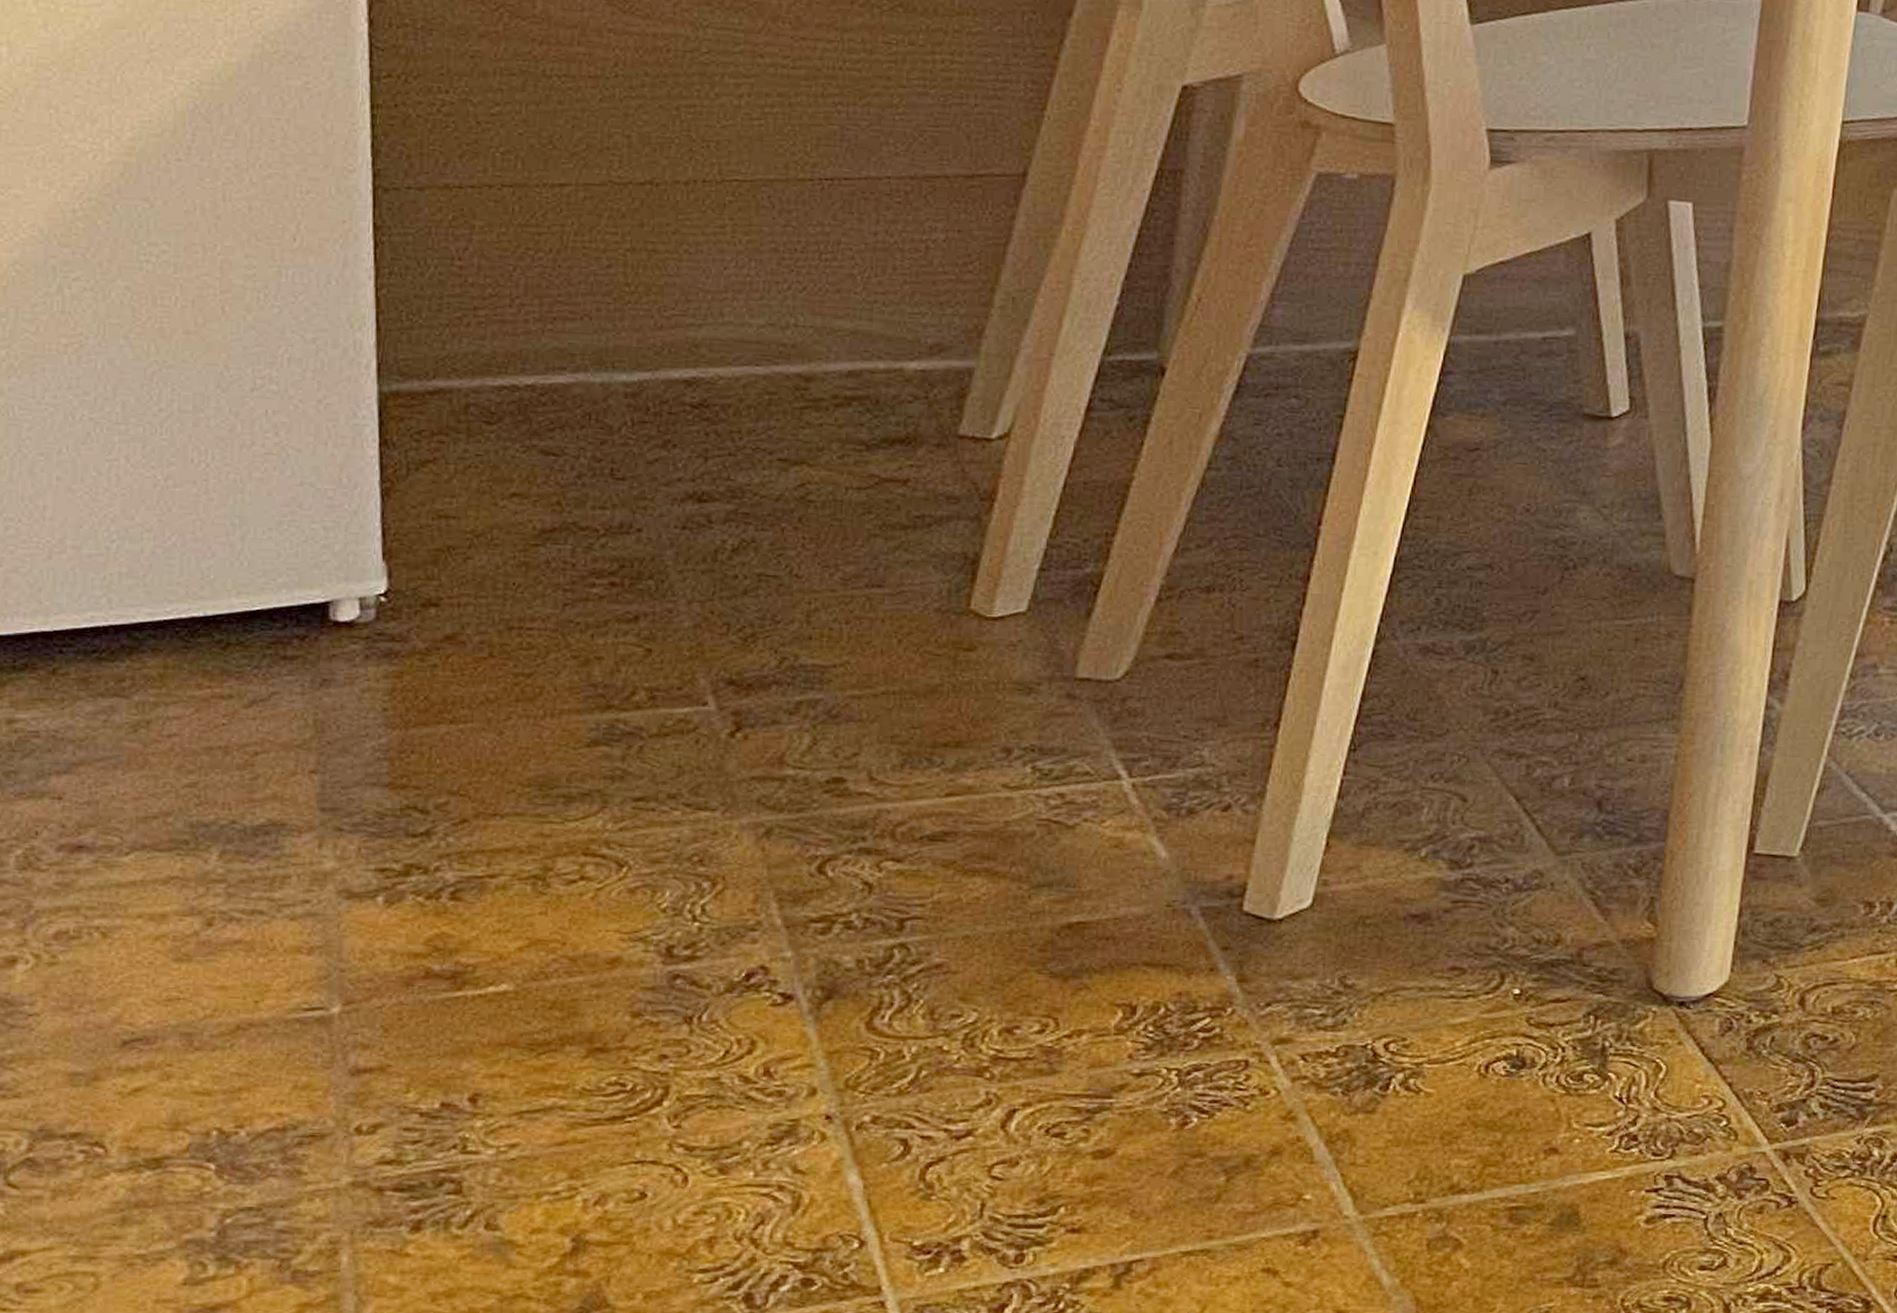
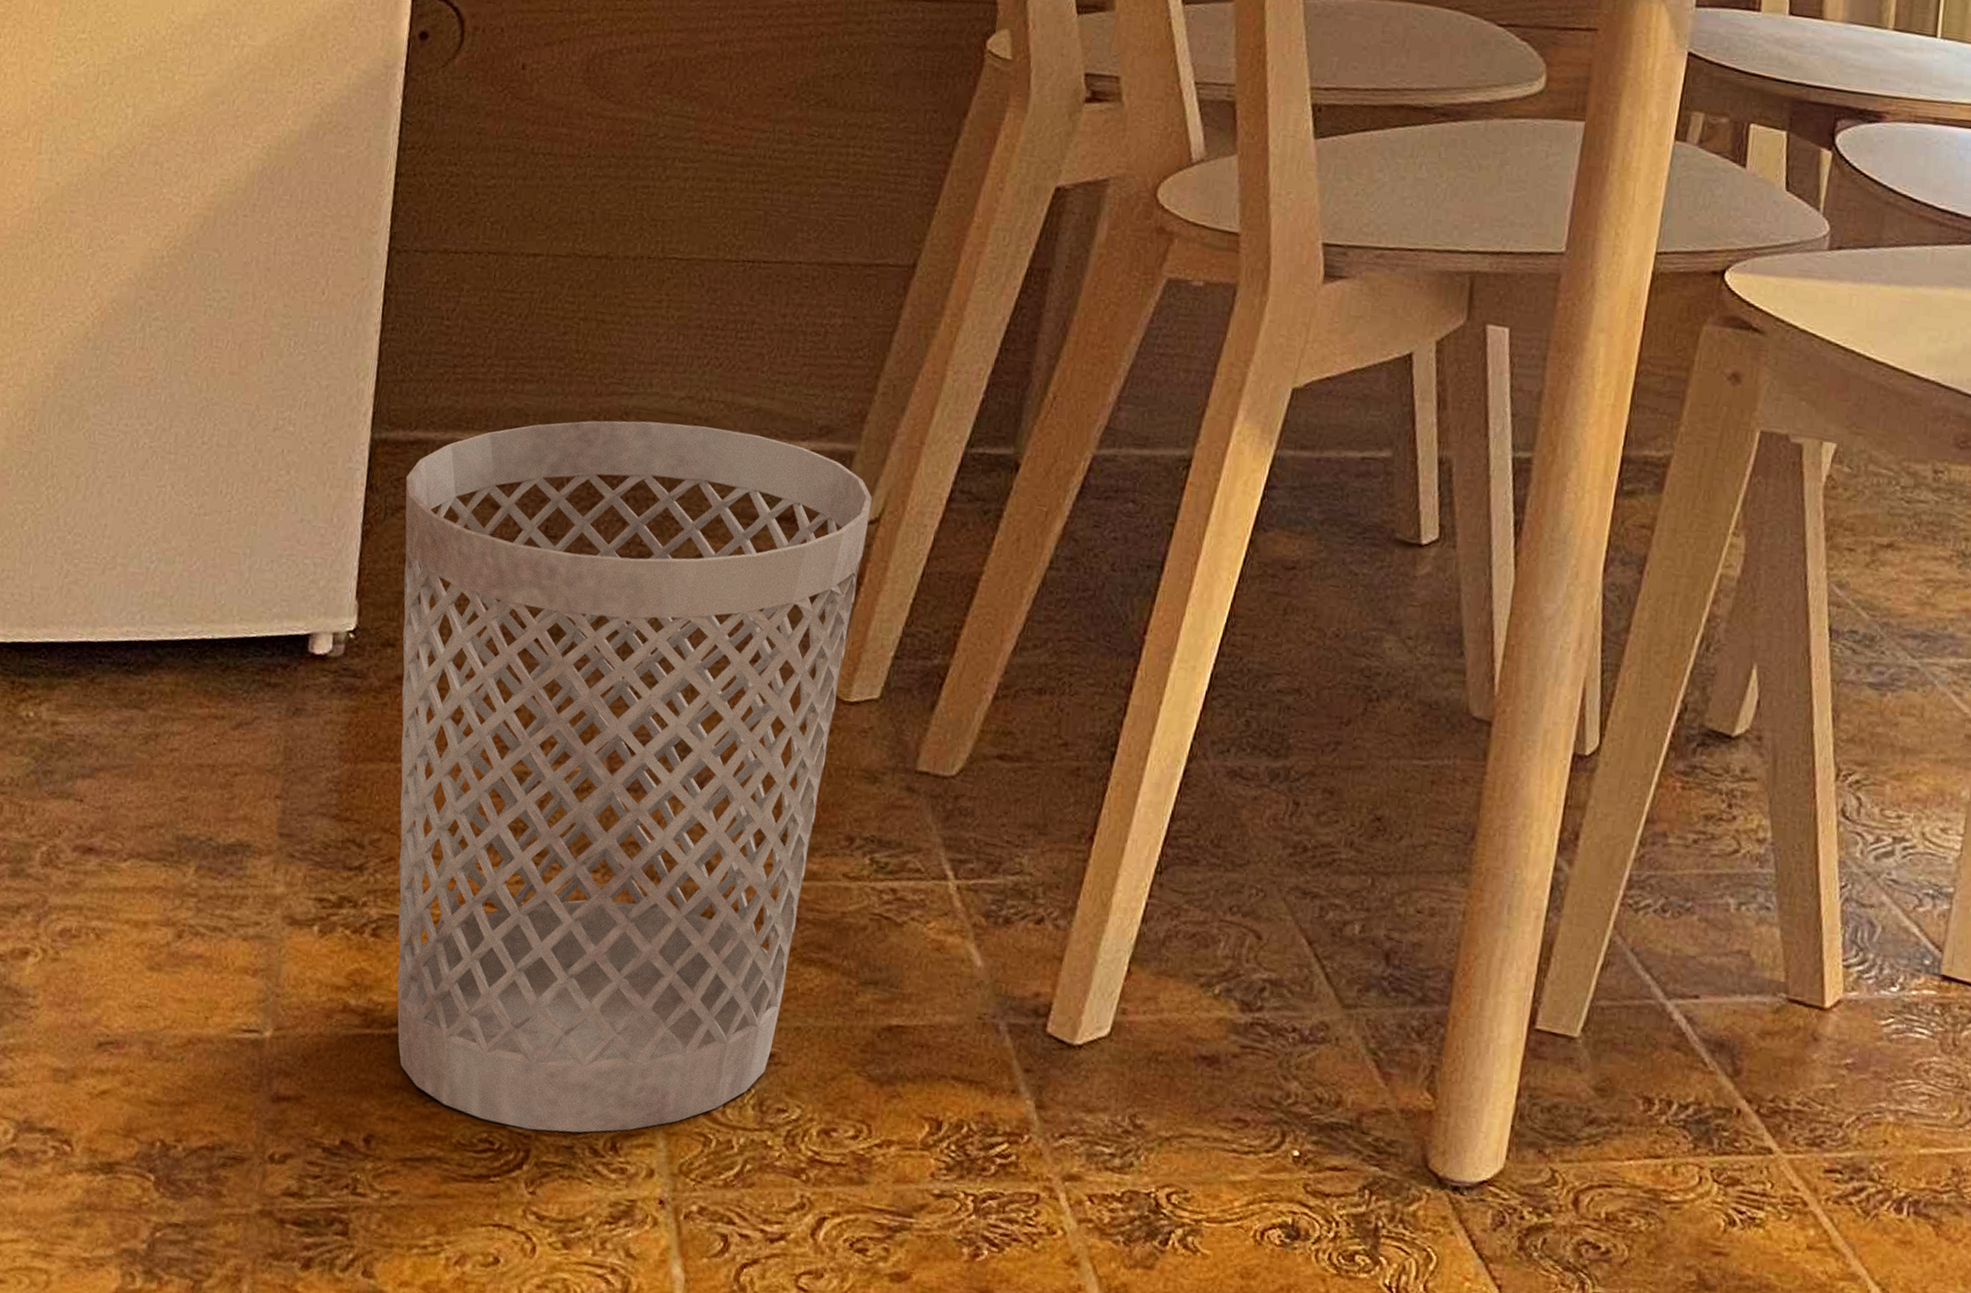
wastebasket: none [429,352,999,1067] -> present [397,420,872,1133]

